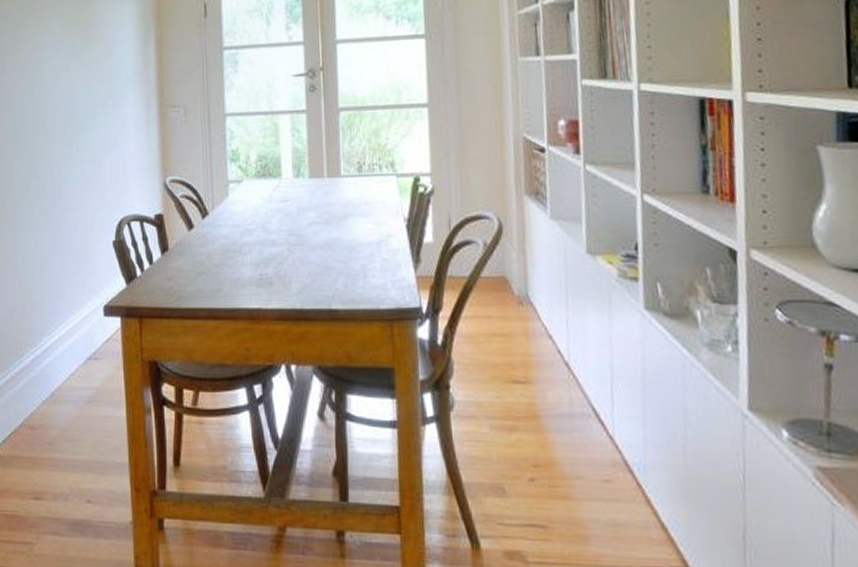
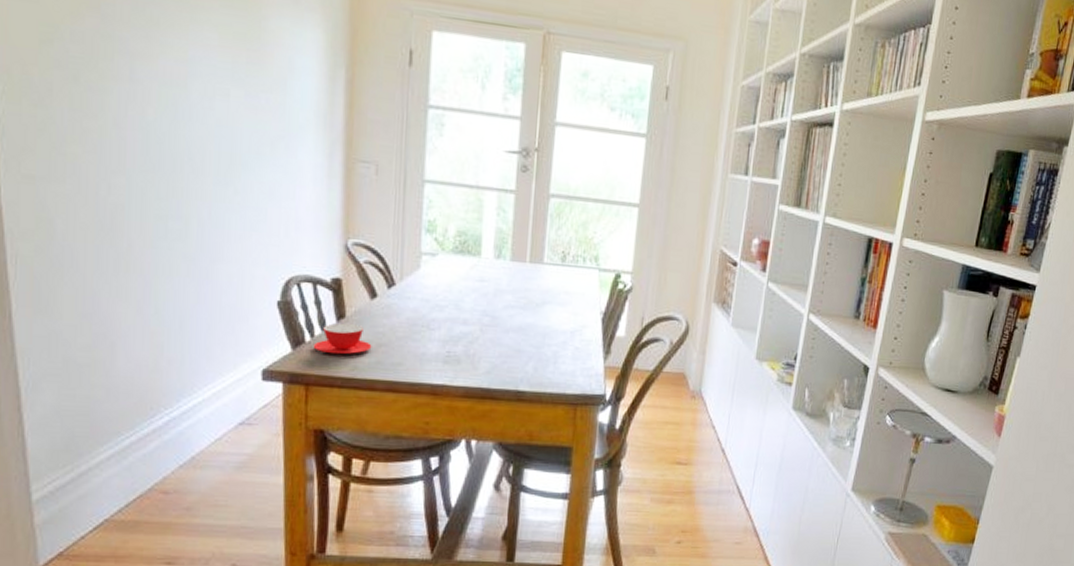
teacup: none [144,255,193,286] -> present [314,323,372,355]

